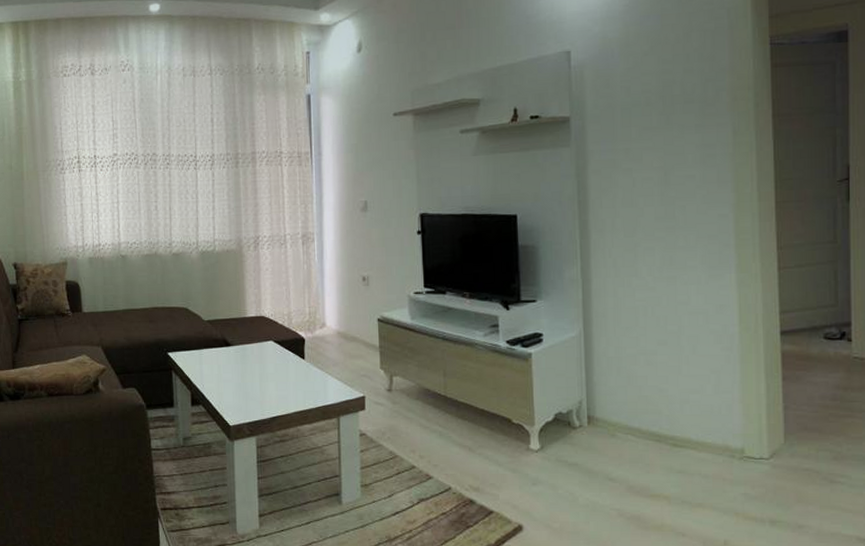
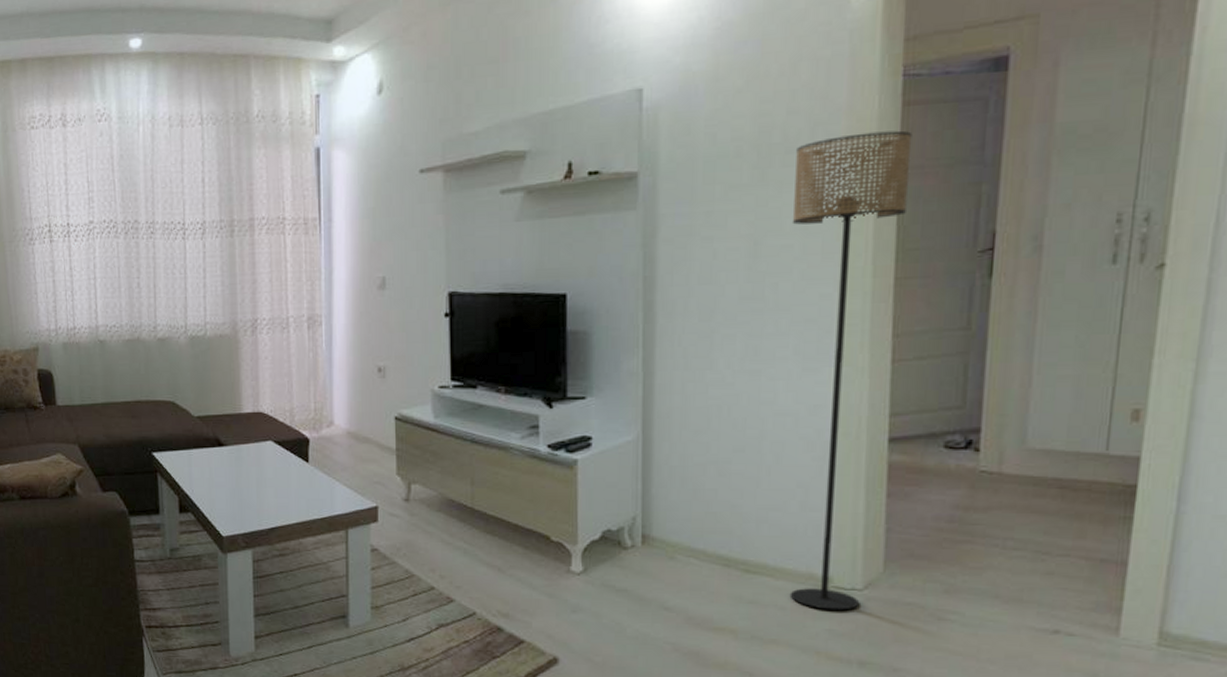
floor lamp: none [693,86,781,477] -> present [789,130,913,611]

